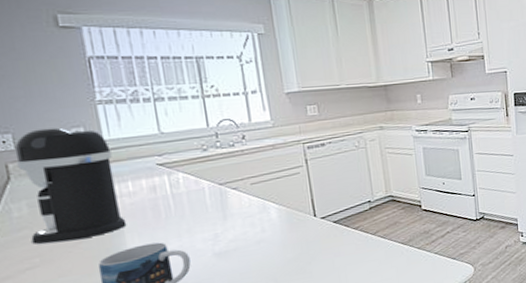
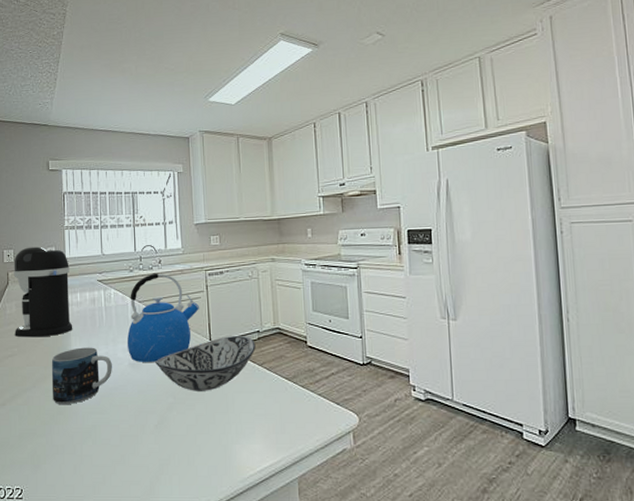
kettle: none [206,150,299,251] -> present [127,273,199,362]
decorative bowl: none [248,207,368,271] -> present [155,335,256,391]

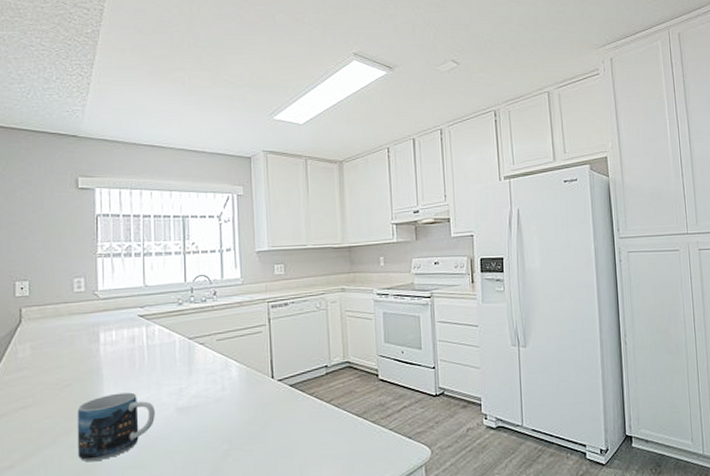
coffee maker: present [13,246,73,338] -> none [28,277,106,385]
kettle: present [127,273,199,362] -> none [173,306,260,407]
decorative bowl: present [155,335,256,391] -> none [208,371,323,435]

